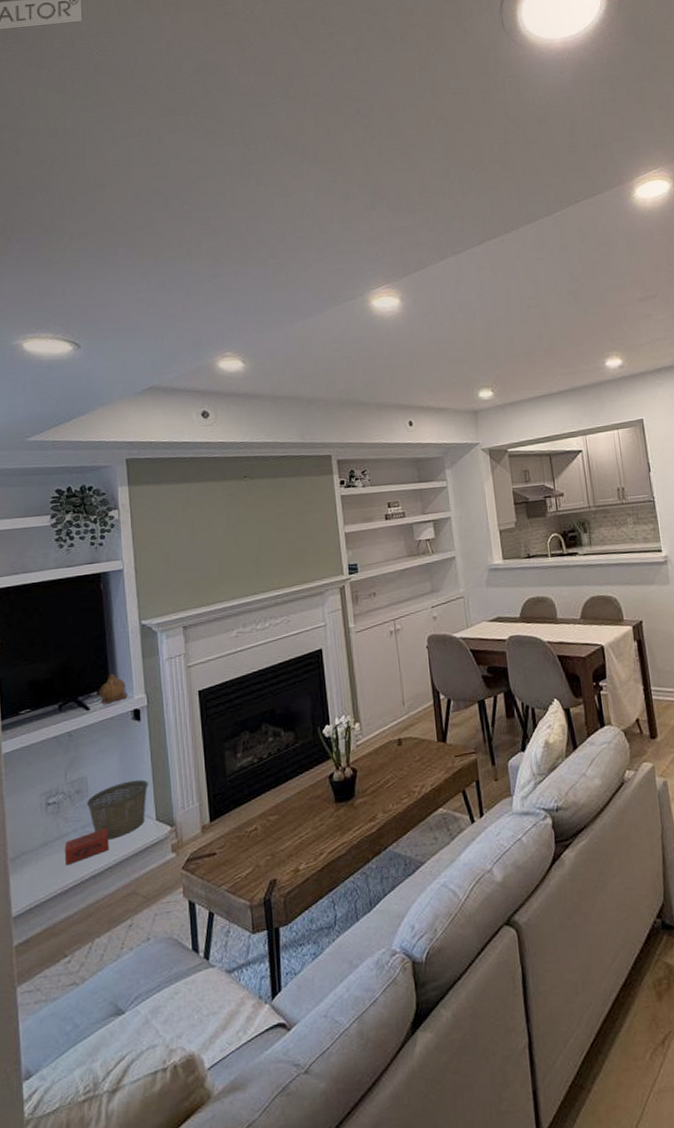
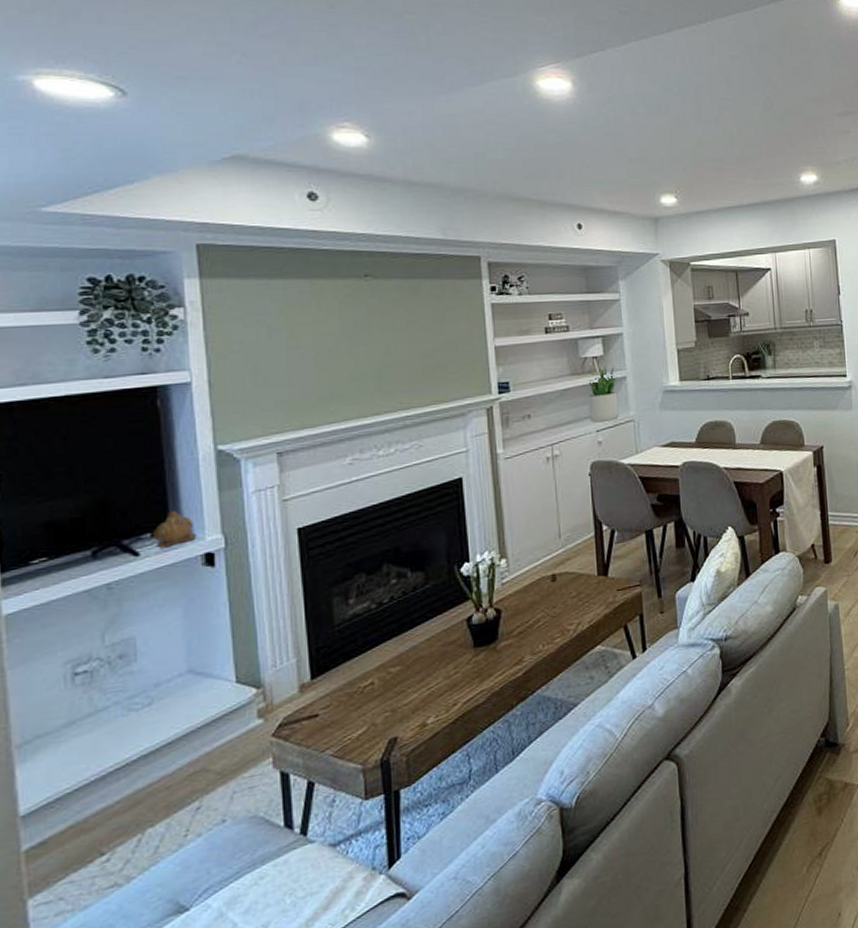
decorative box: present [64,827,109,866] -> none [100,696,168,747]
basket: present [86,780,148,840] -> none [133,636,225,711]
planter: none [422,547,450,600] -> present [587,366,619,423]

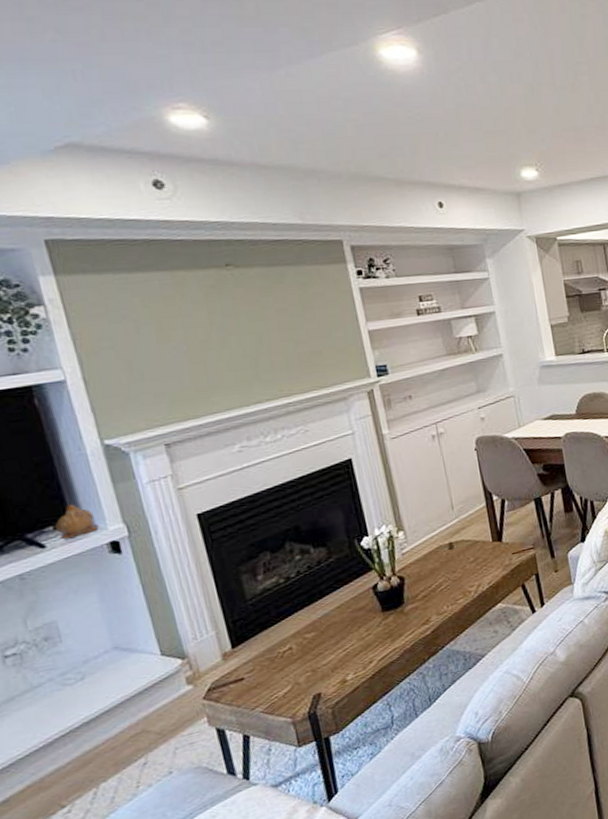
planter: present [587,366,619,423] -> none [466,344,499,400]

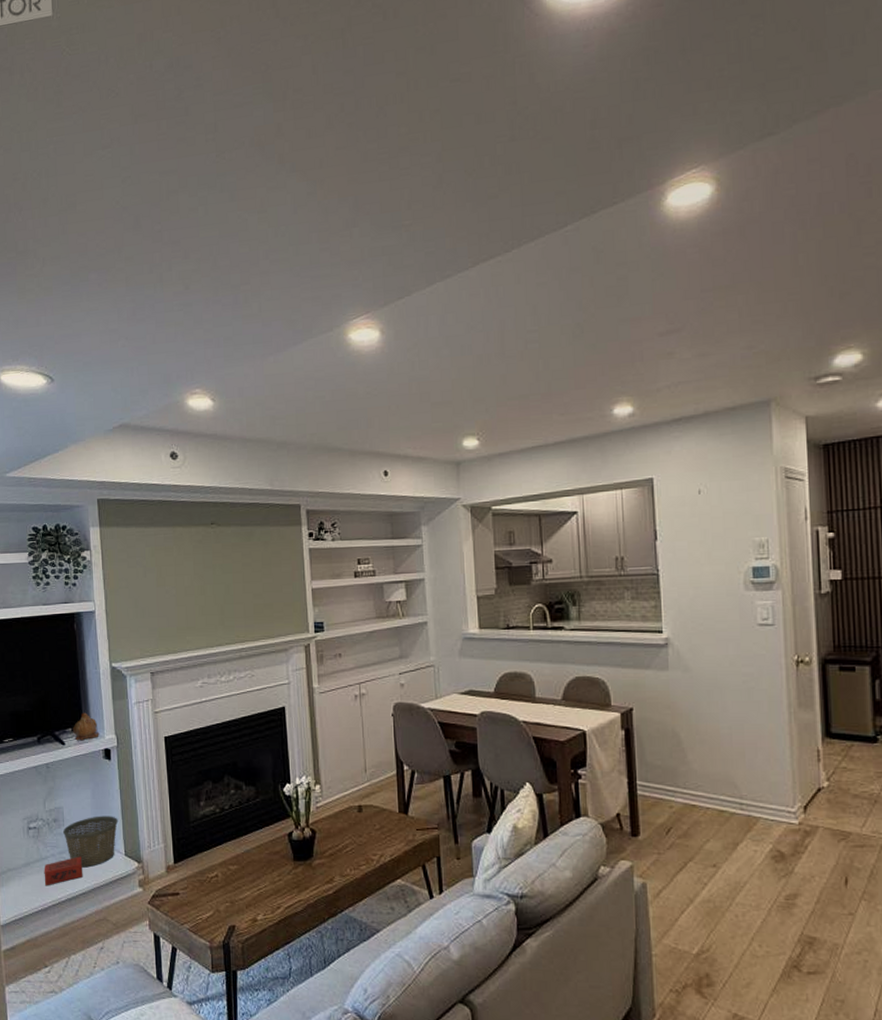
decorative box: none [38,671,103,718] -> present [44,856,83,886]
basket: none [60,616,146,683] -> present [62,816,118,868]

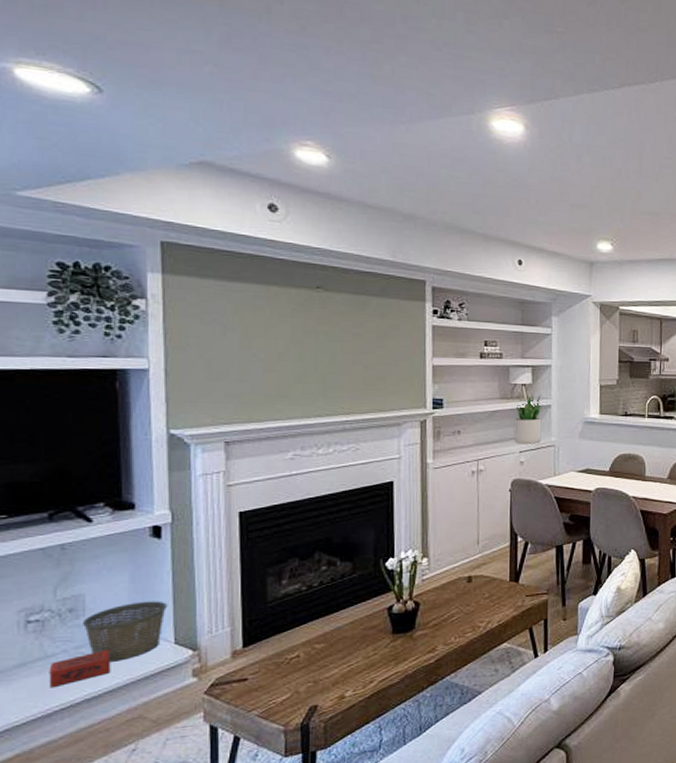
decorative figurine: present [73,712,99,741] -> none [106,484,146,517]
planter: none [391,611,420,665] -> present [514,394,542,444]

